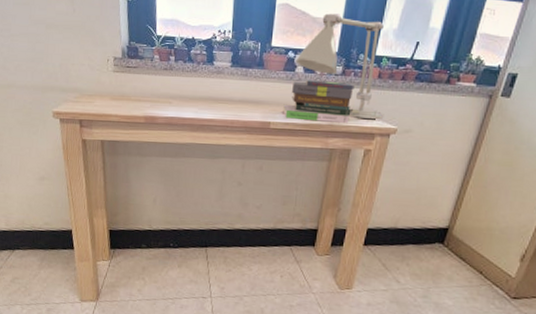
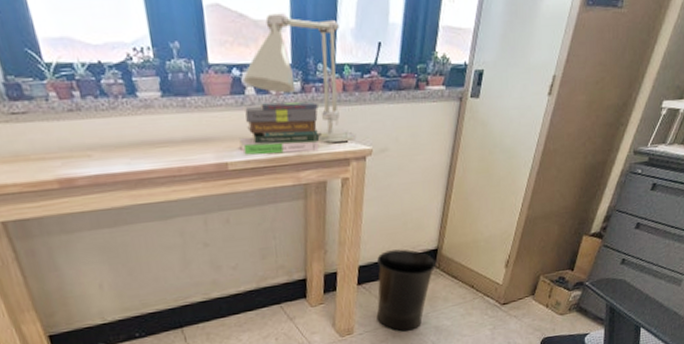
waste bin: none [377,220,444,301] -> present [376,249,436,332]

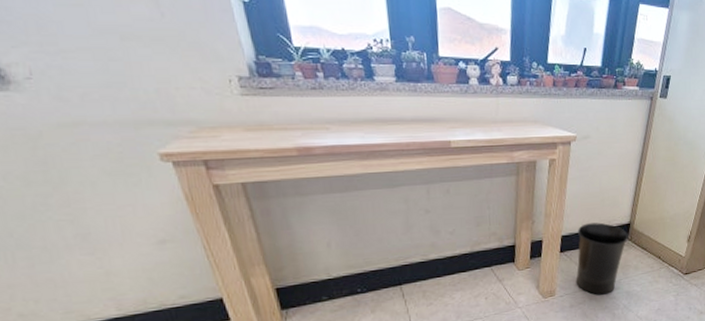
books: present [239,101,320,155] -> none [462,91,532,136]
desk lamp: present [243,13,357,143] -> none [468,19,563,129]

